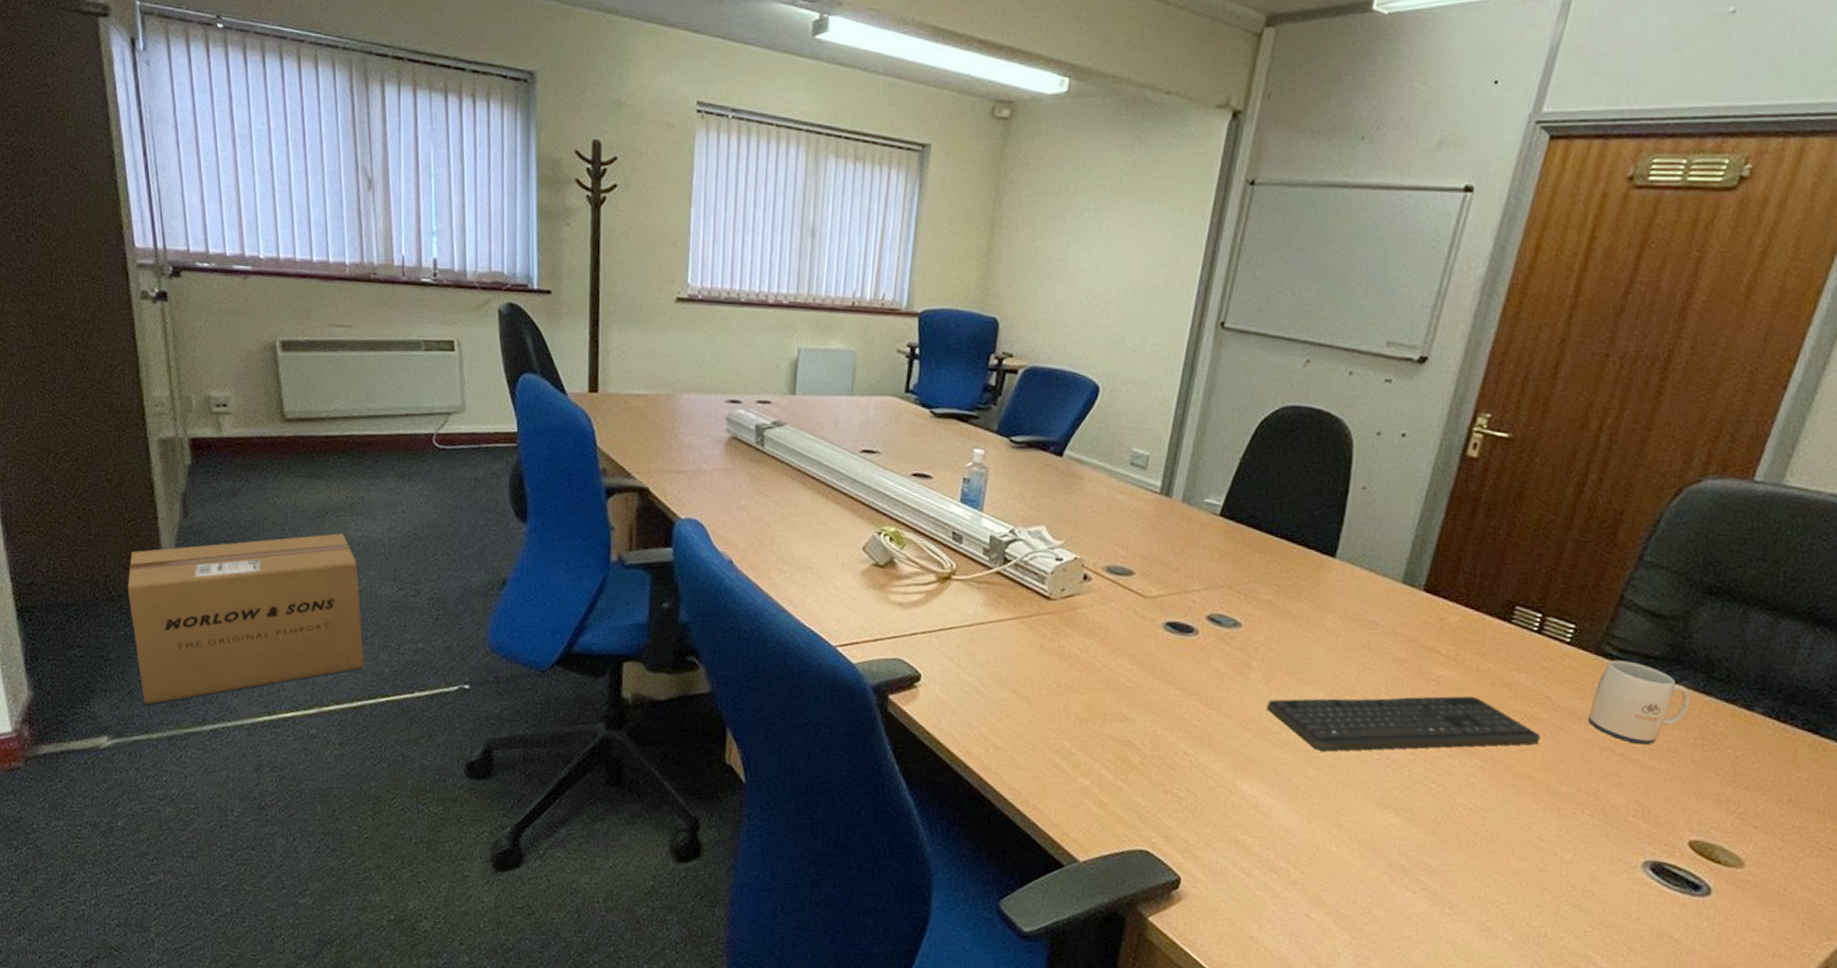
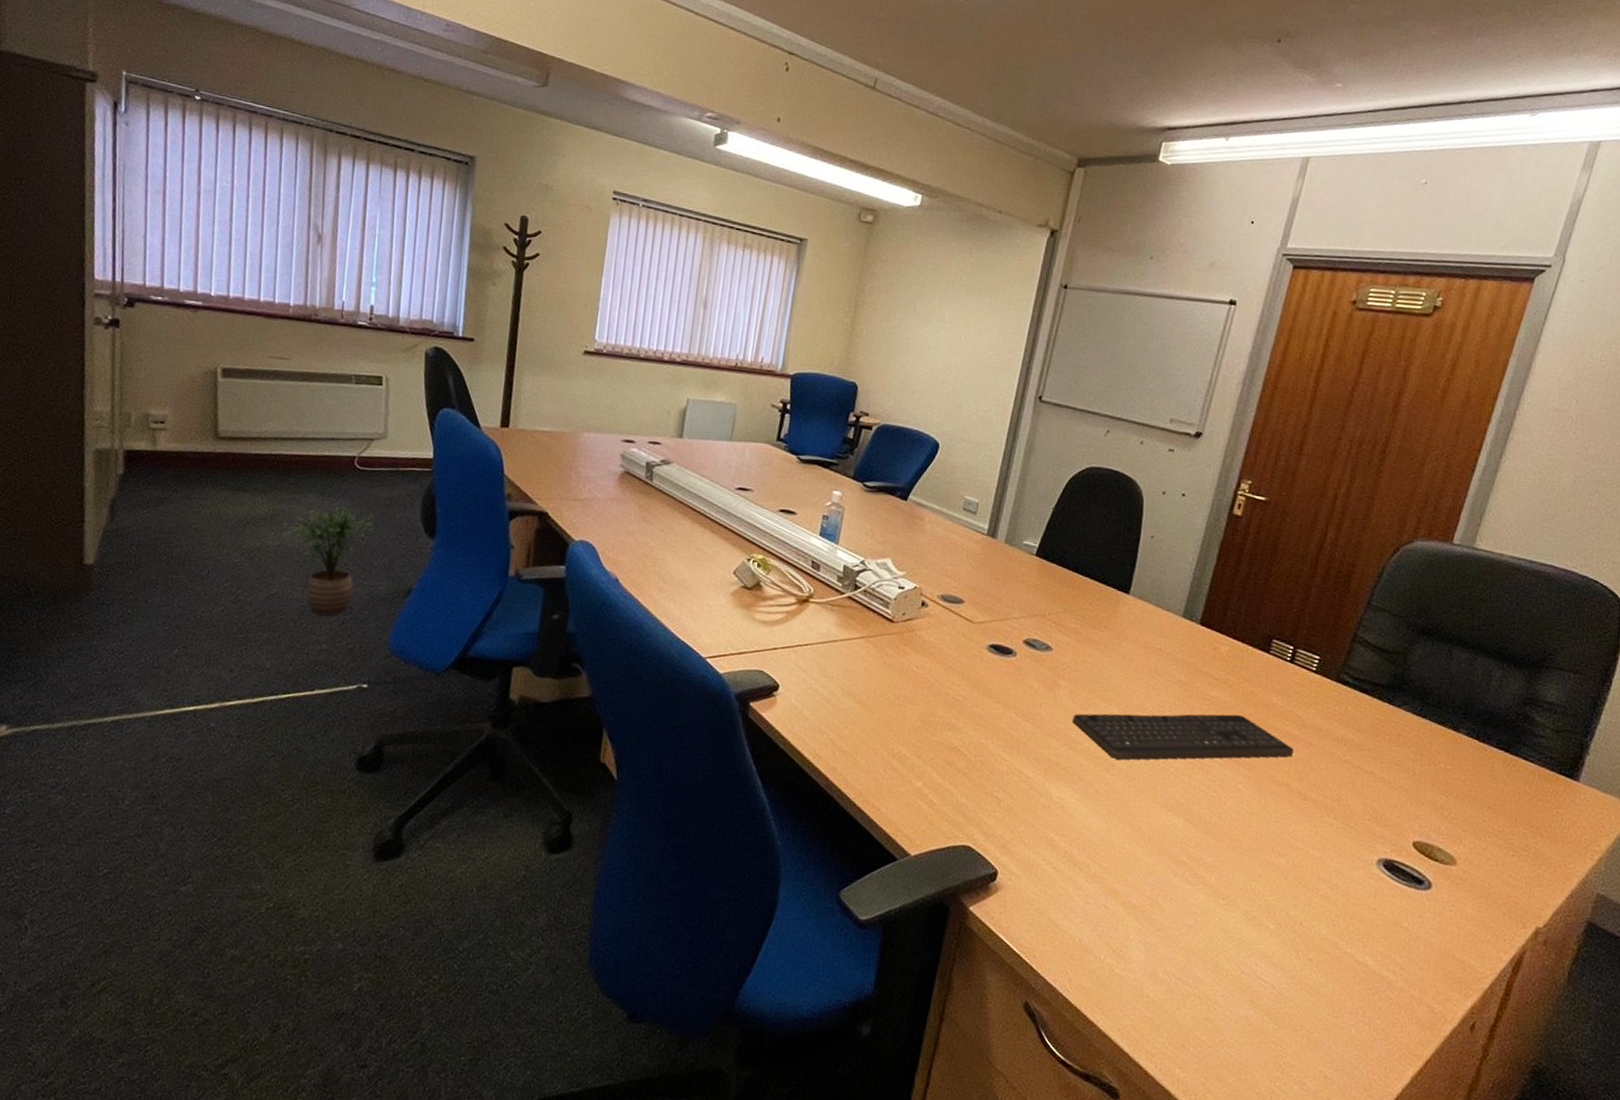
box: present [127,533,365,705] -> none [45,541,273,696]
potted plant: none [362,491,461,612] -> present [282,506,375,616]
mug: present [1588,659,1691,745] -> none [1331,686,1411,759]

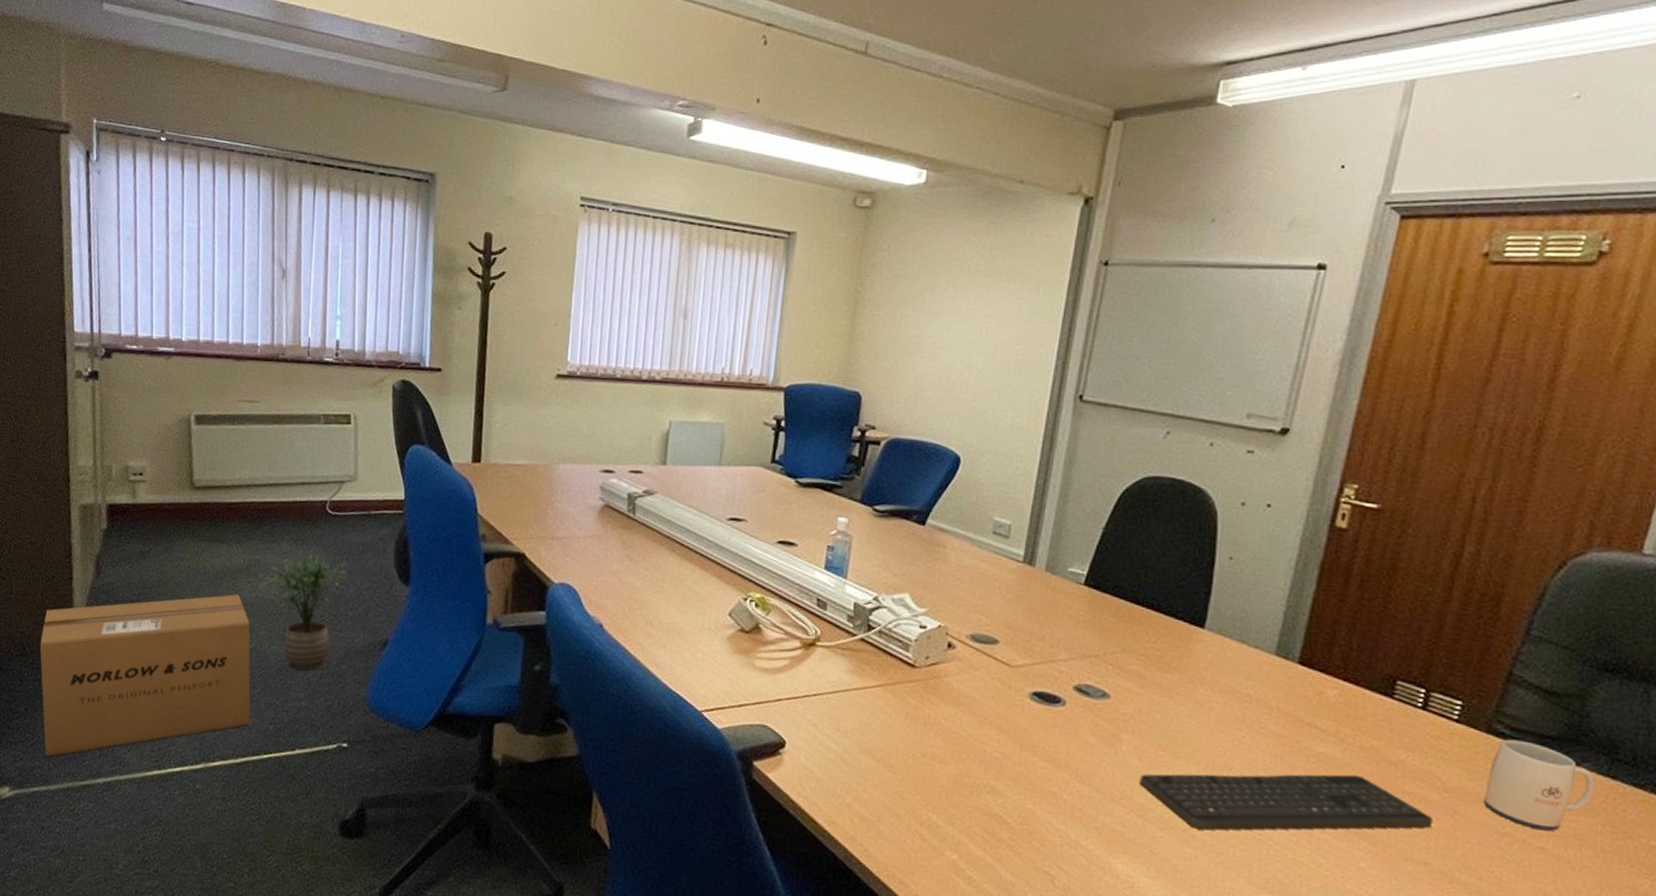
box: none [45,541,273,696] -> present [40,594,251,757]
mug: none [1331,686,1411,759] -> present [1484,739,1595,831]

